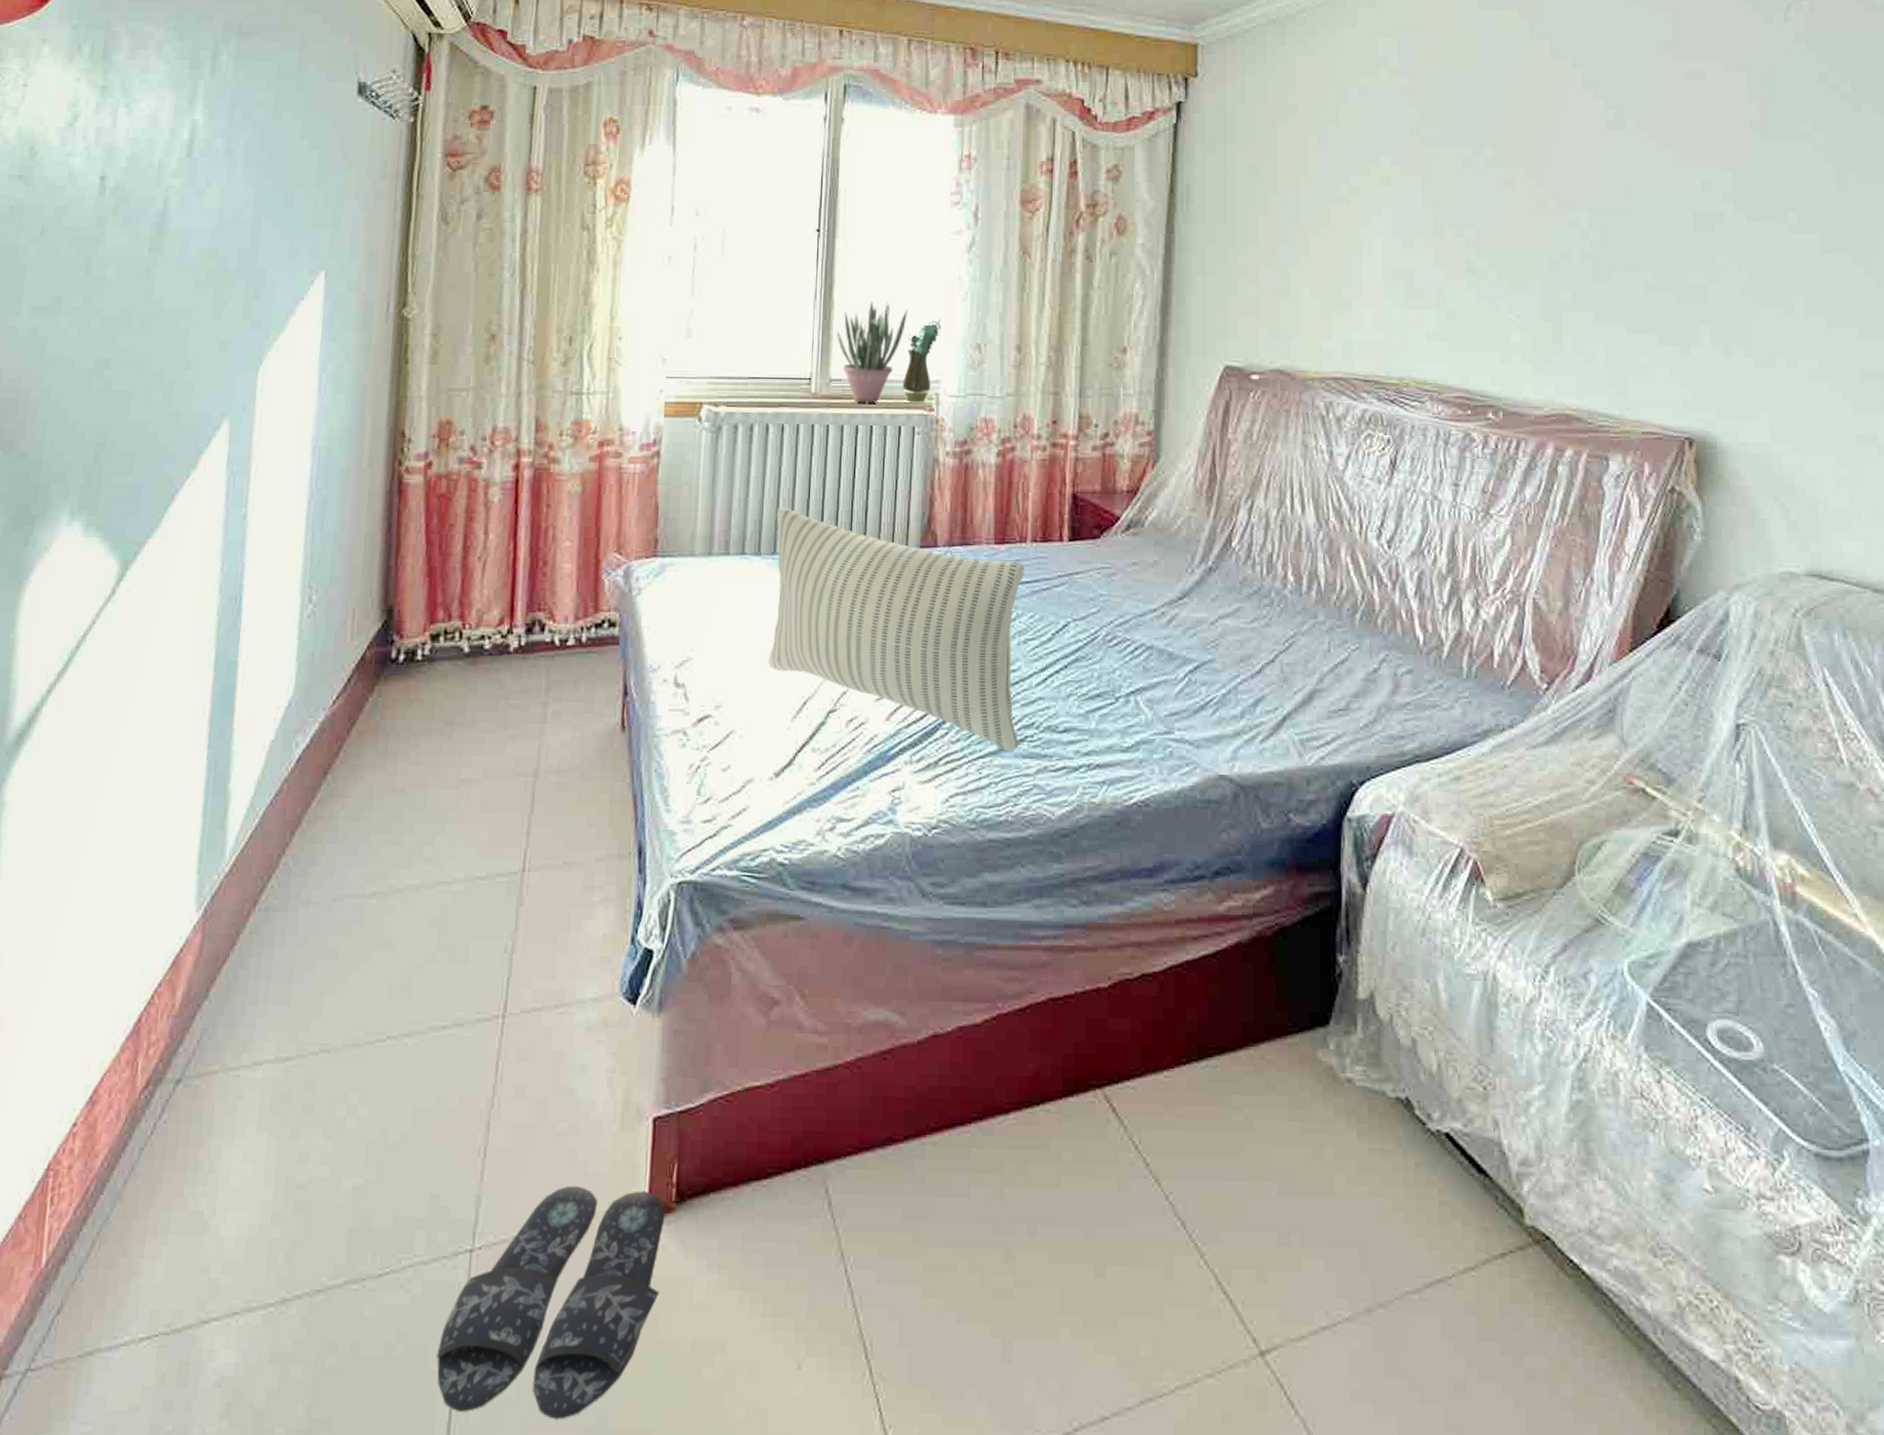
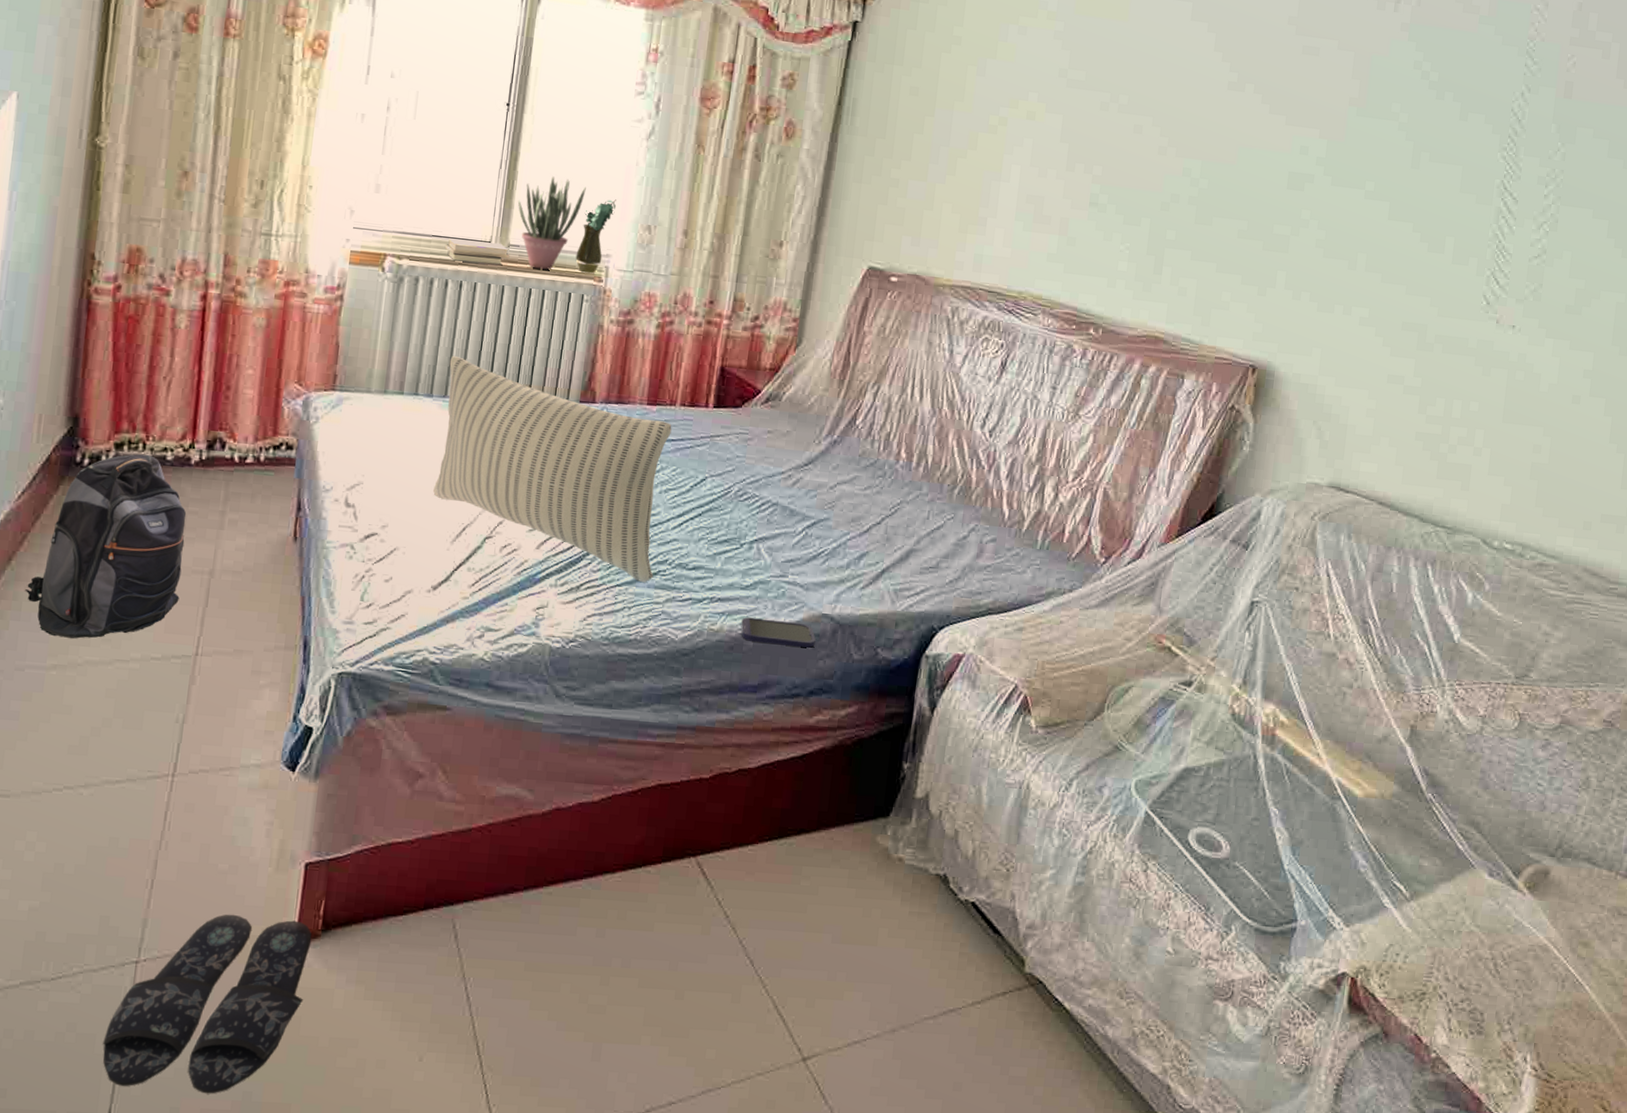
backpack: none [342,644,507,860] -> present [25,454,187,639]
books: none [762,378,832,404] -> present [444,238,510,266]
mobile phone: none [1126,785,1215,819] -> present [740,617,816,649]

